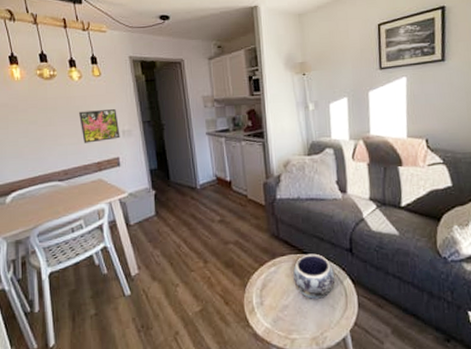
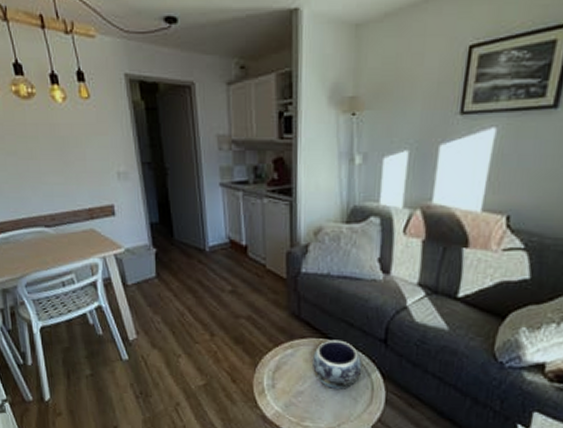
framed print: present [78,109,120,143] -> none [64,144,115,184]

